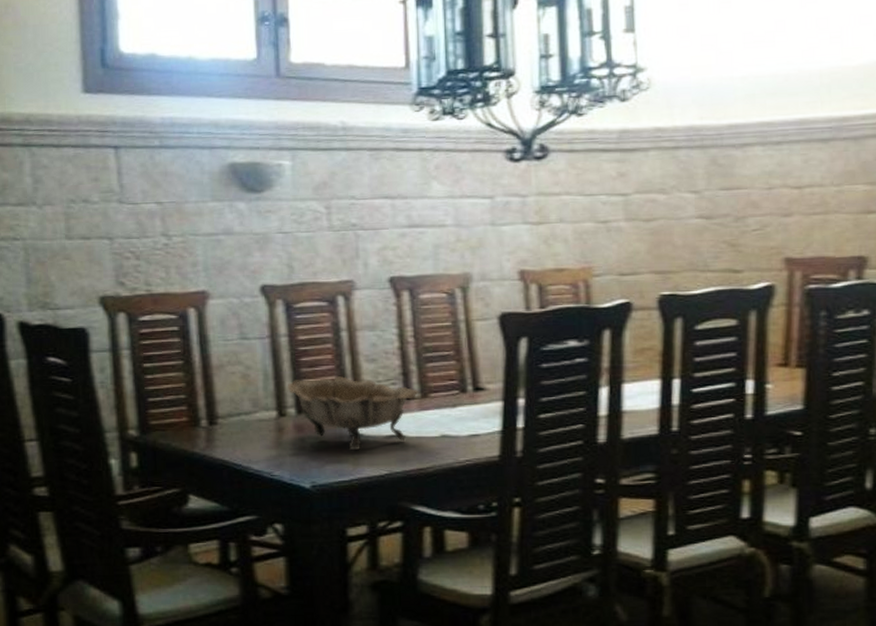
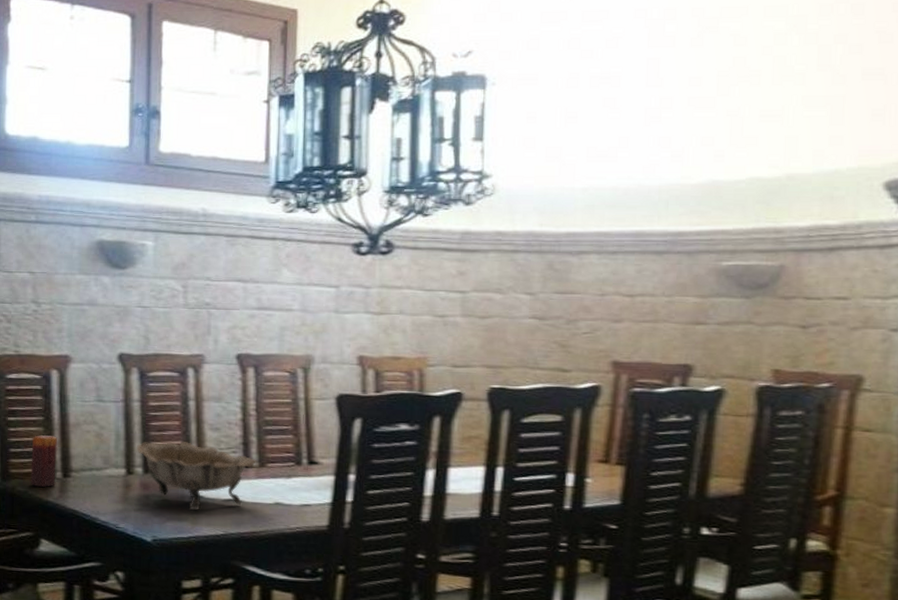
candle: none [172,381,201,439] -> present [30,435,58,488]

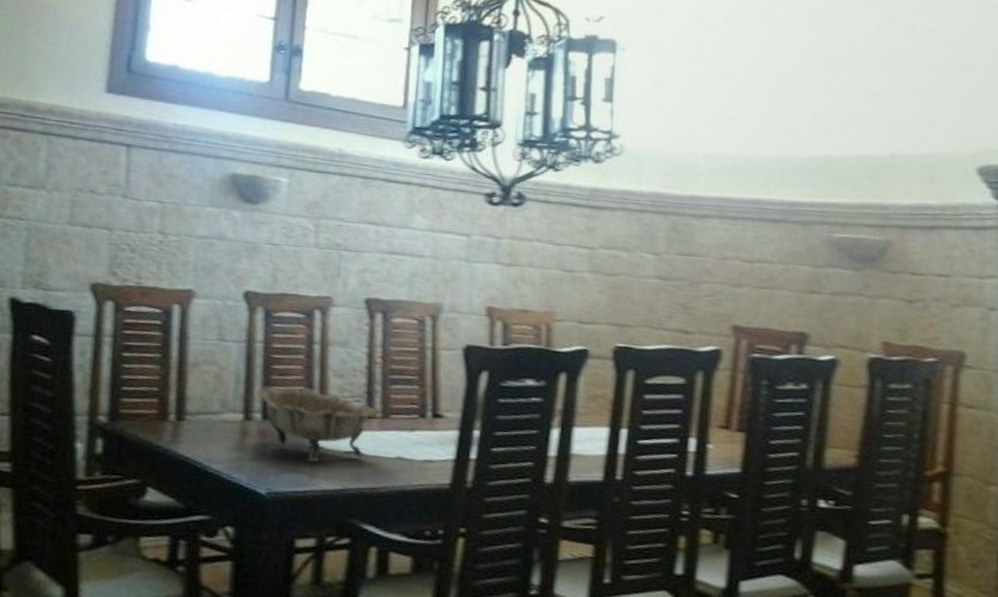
candle: present [30,435,58,488] -> none [141,373,174,430]

